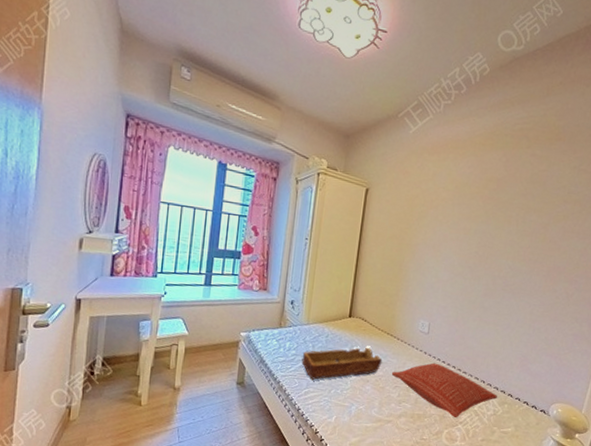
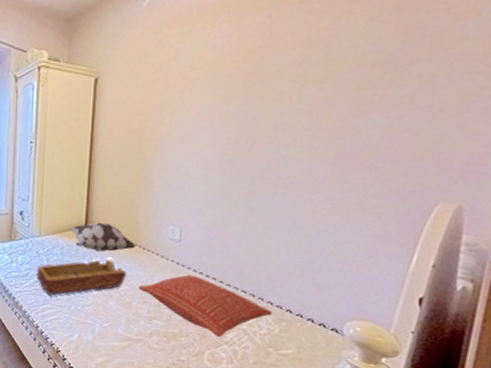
decorative pillow: none [334,313,392,341] -> present [69,222,136,252]

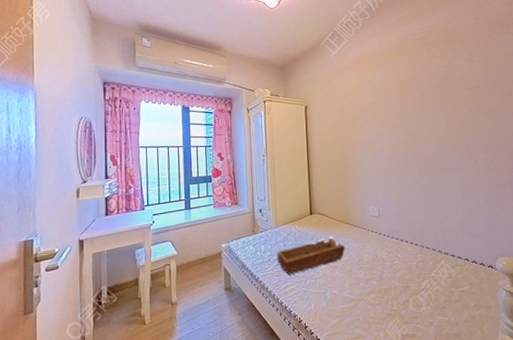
decorative pillow: present [69,222,136,252] -> none [298,210,349,233]
pillow: present [139,274,273,338] -> none [356,241,450,287]

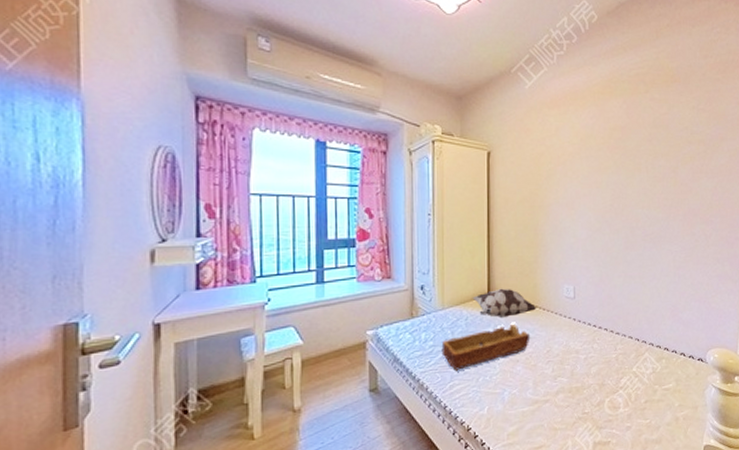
decorative pillow: none [298,210,349,233] -> present [472,288,537,317]

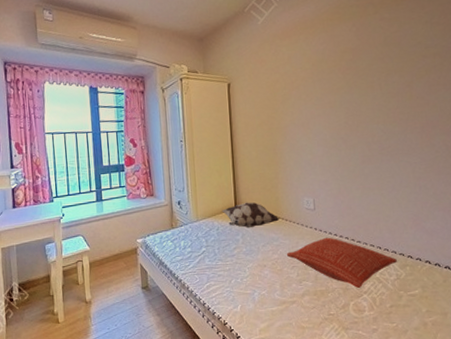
tray: present [441,323,531,370] -> none [197,233,276,273]
pillow: none [543,328,655,384] -> present [287,237,398,289]

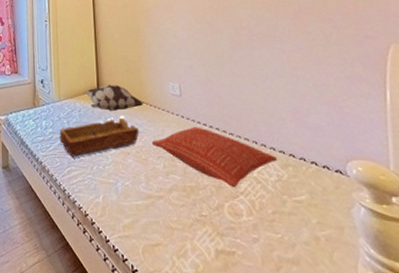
tray: none [197,233,276,273] -> present [59,117,140,157]

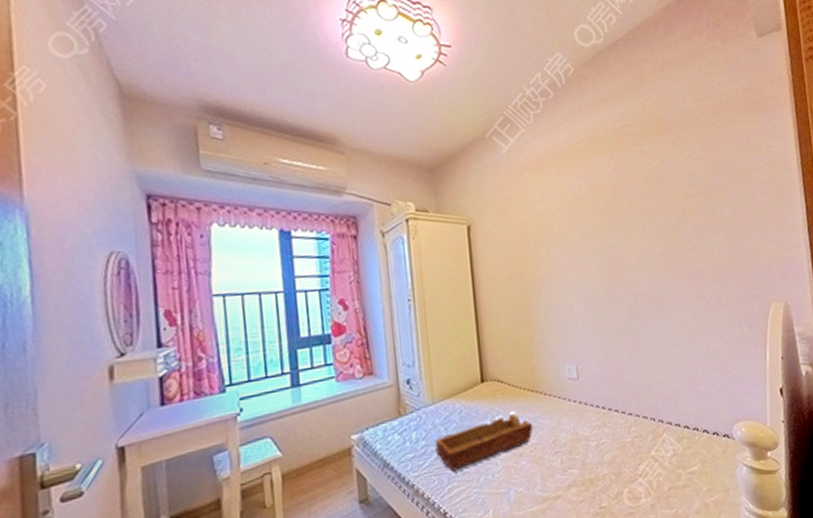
decorative pillow: present [84,84,144,111] -> none [464,374,538,408]
pillow: present [152,127,278,188] -> none [548,411,674,472]

